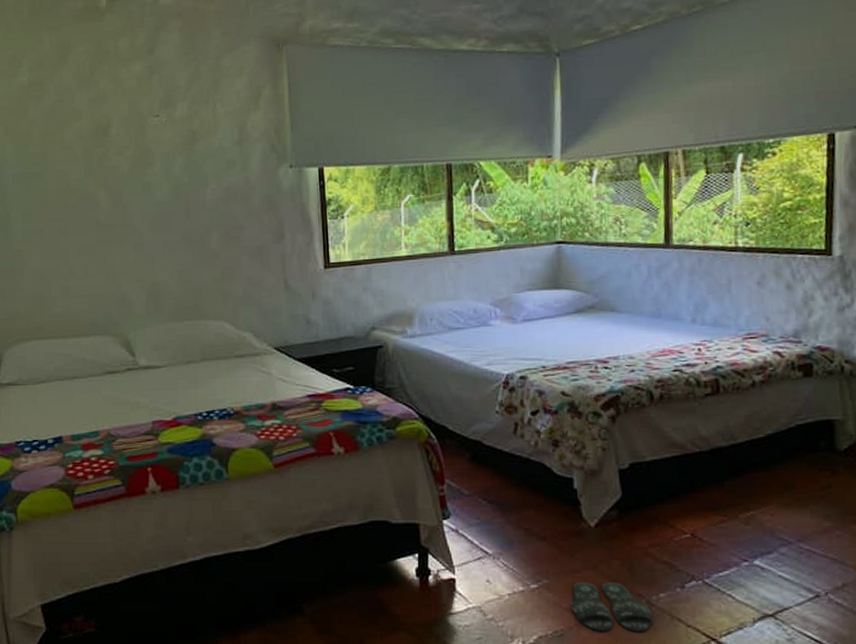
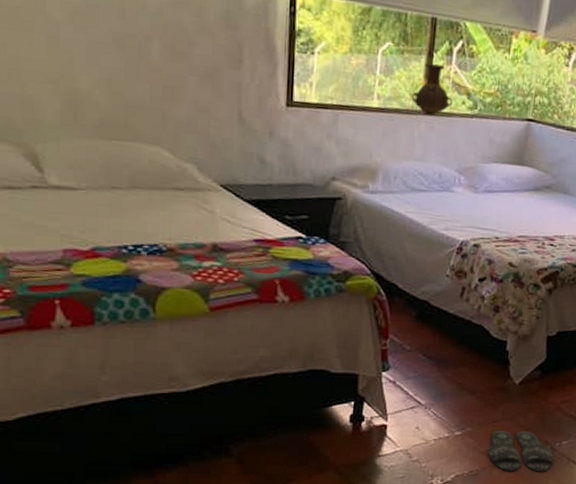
vase: none [436,206,478,255] -> present [411,63,453,116]

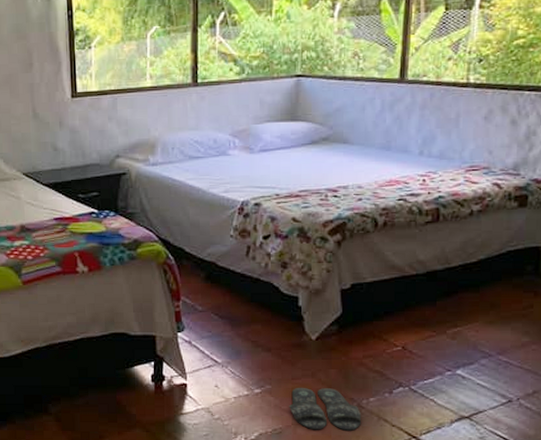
vase: present [411,63,453,116] -> none [181,38,220,86]

